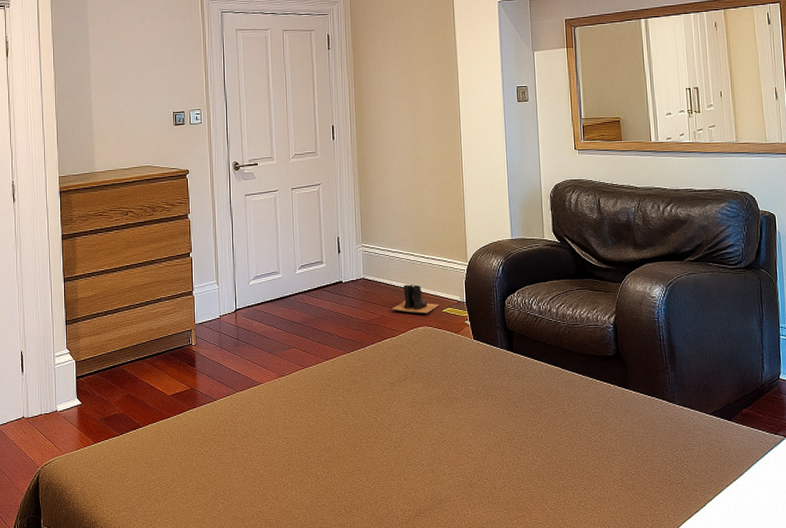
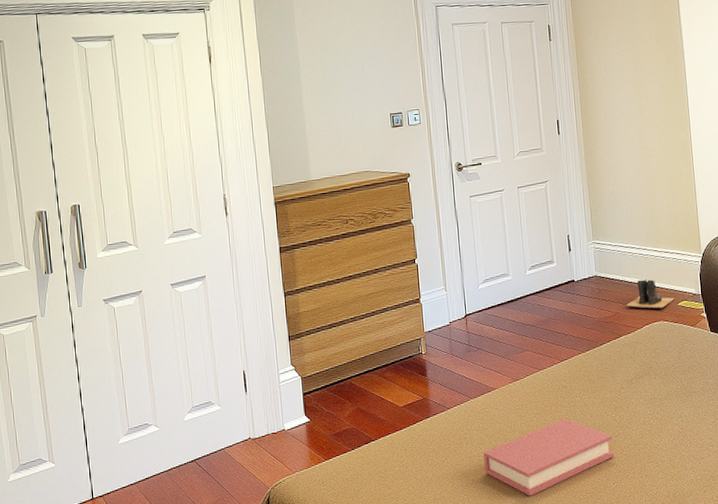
book: none [246,417,374,492] -> present [483,418,614,496]

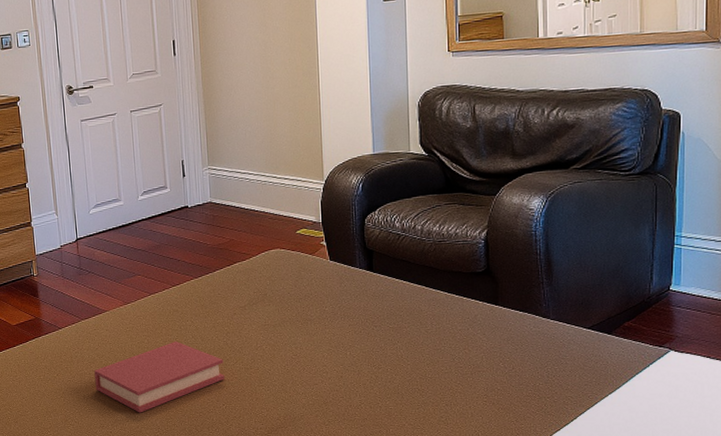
boots: present [625,279,674,309] -> none [240,206,293,237]

